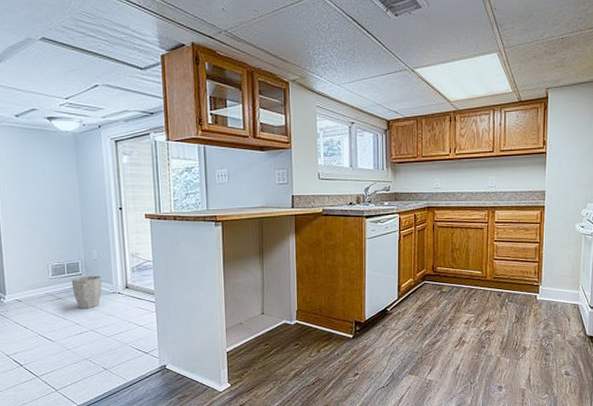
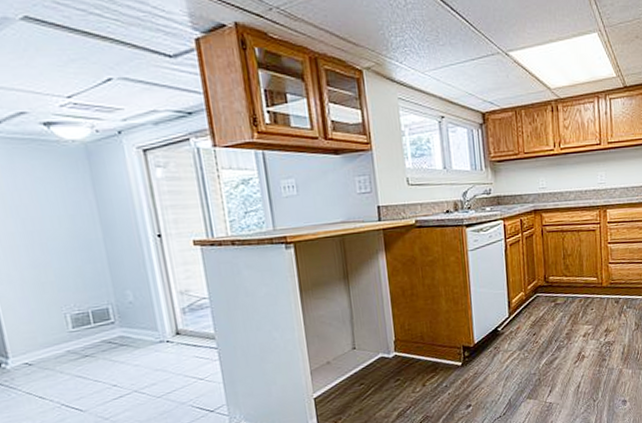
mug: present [71,275,102,309] -> none [100,322,145,367]

